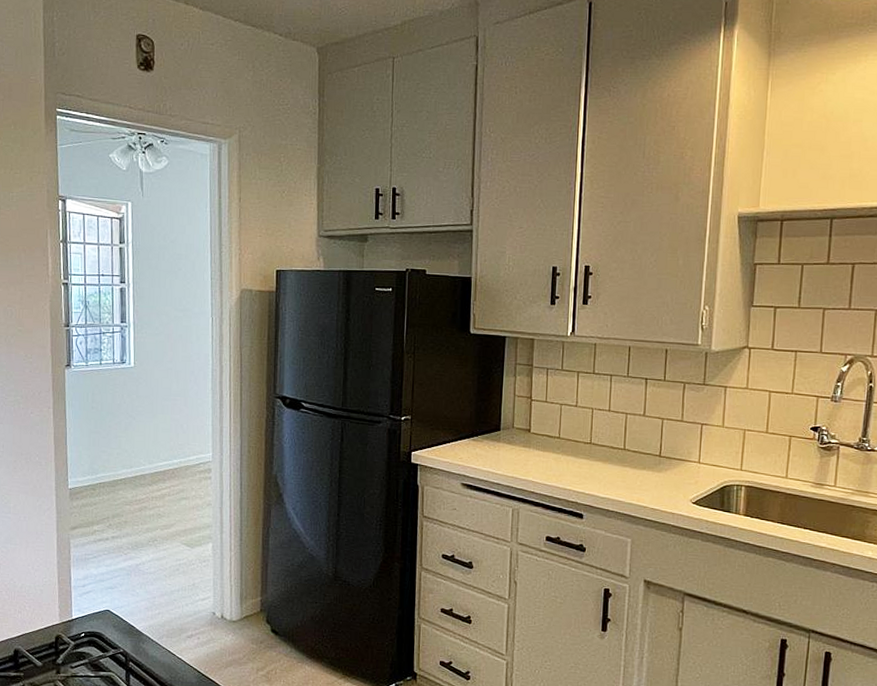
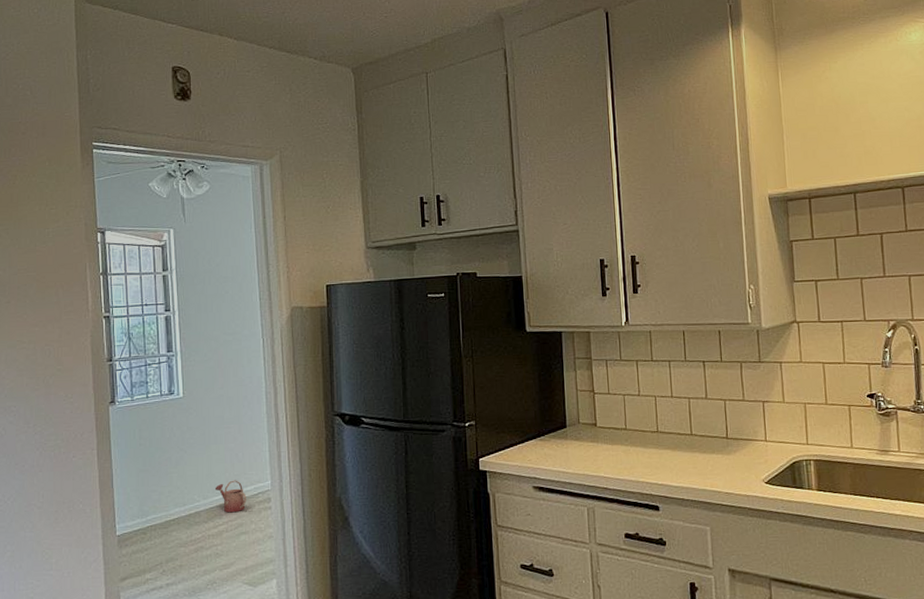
watering can: none [159,449,189,479] -> present [214,480,247,513]

